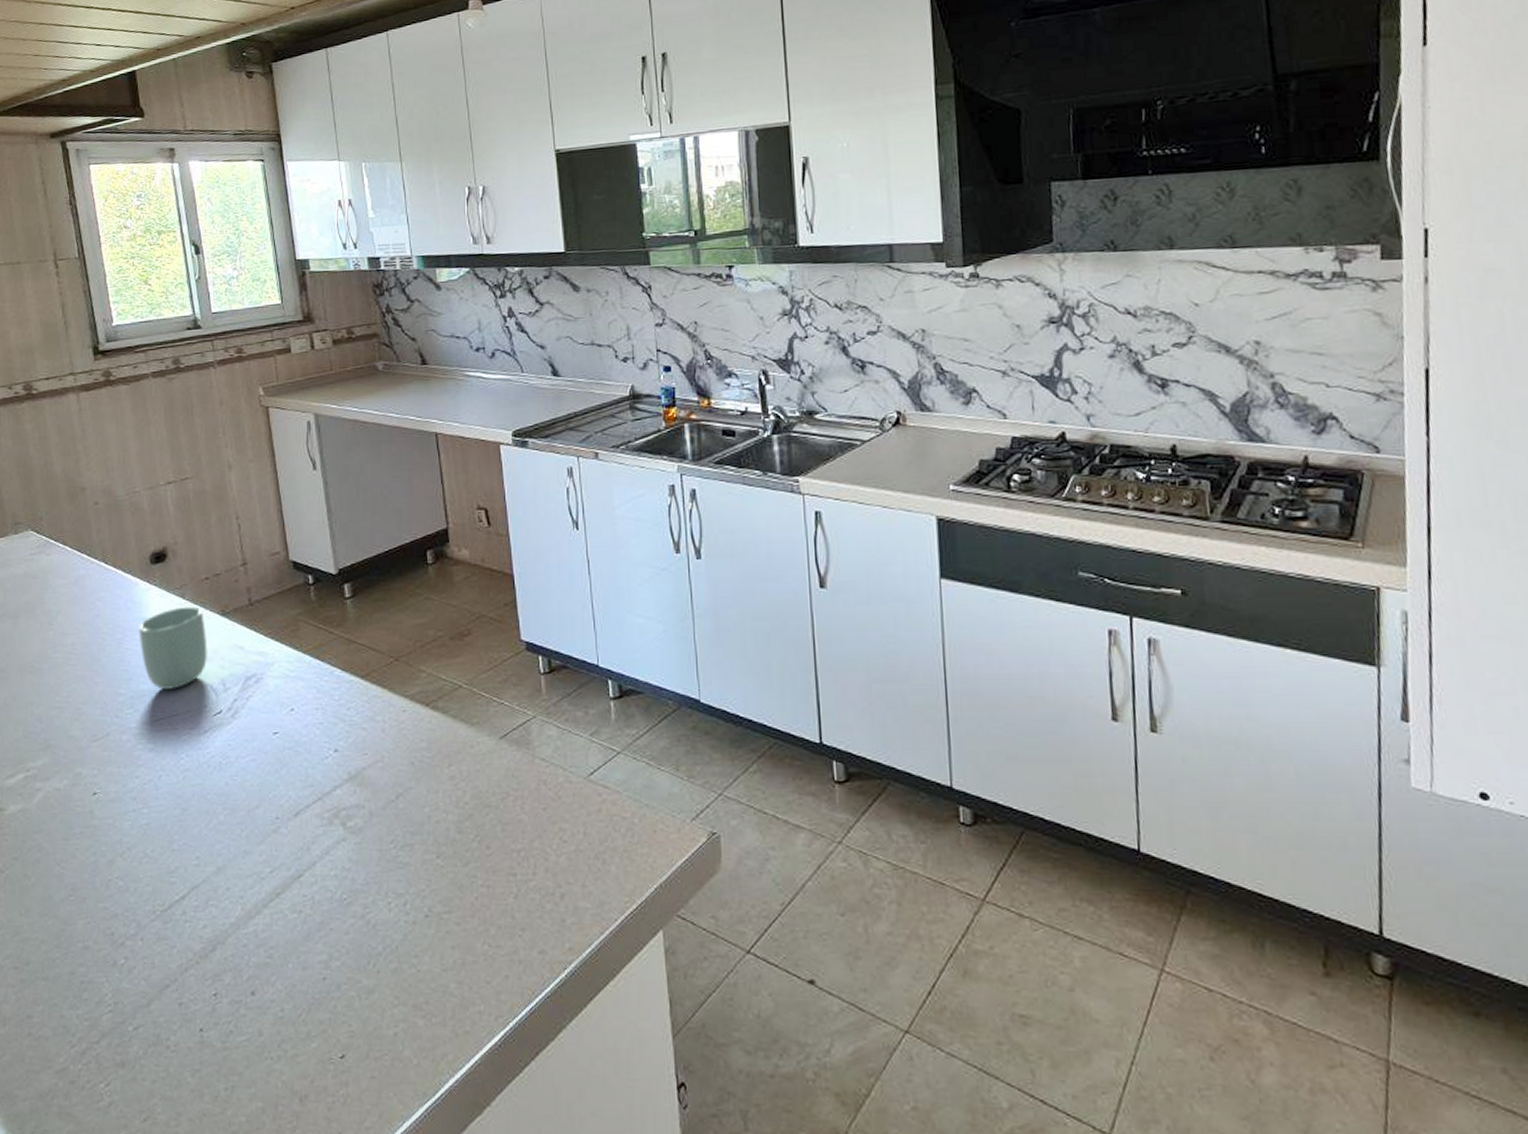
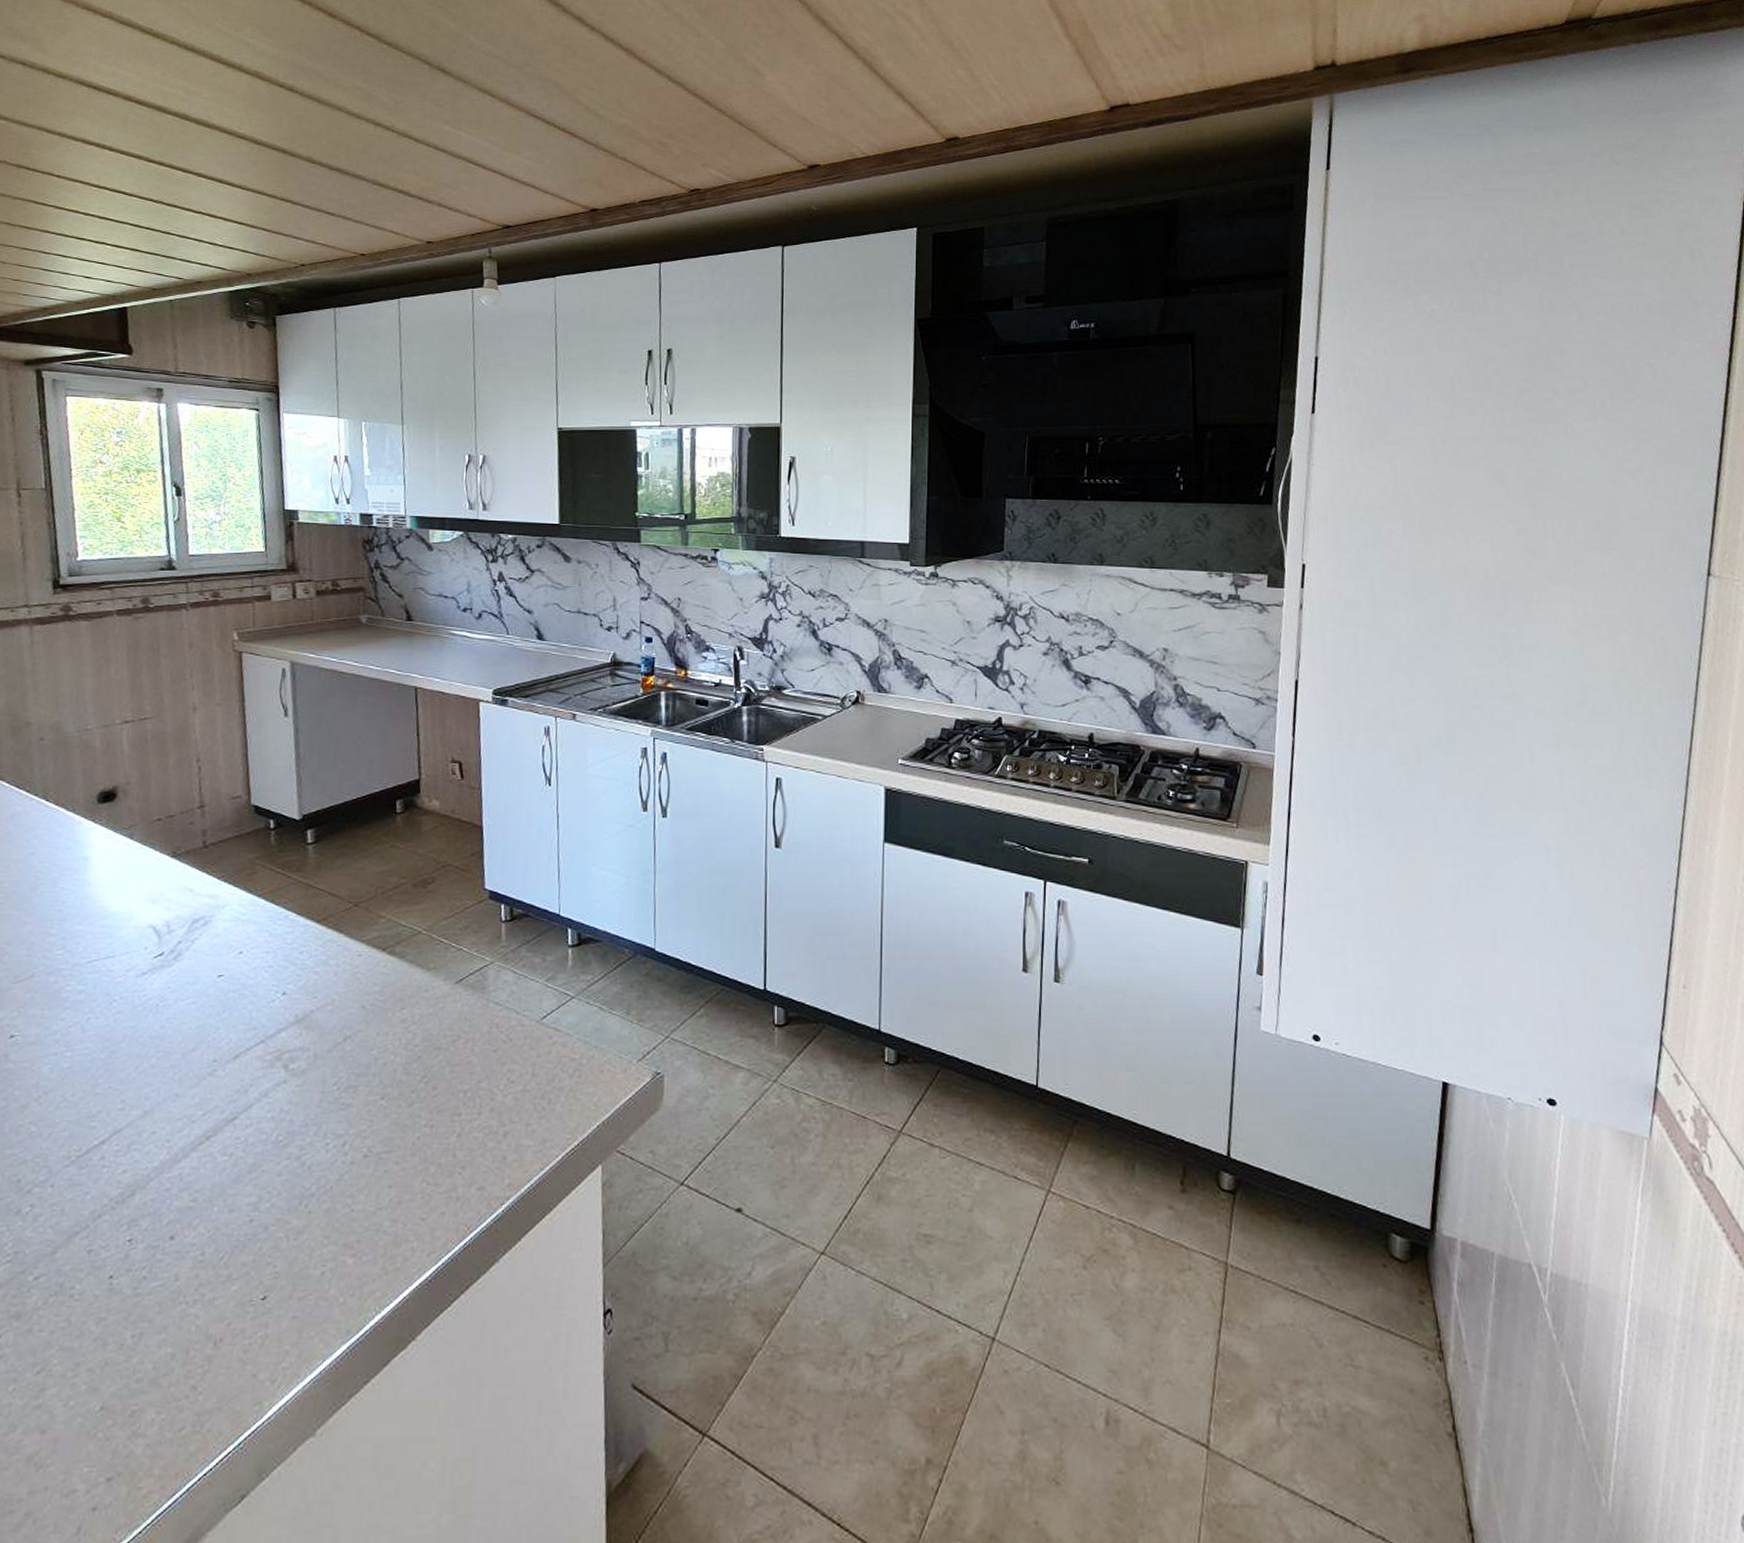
cup: present [139,605,208,691] -> none [77,846,154,932]

